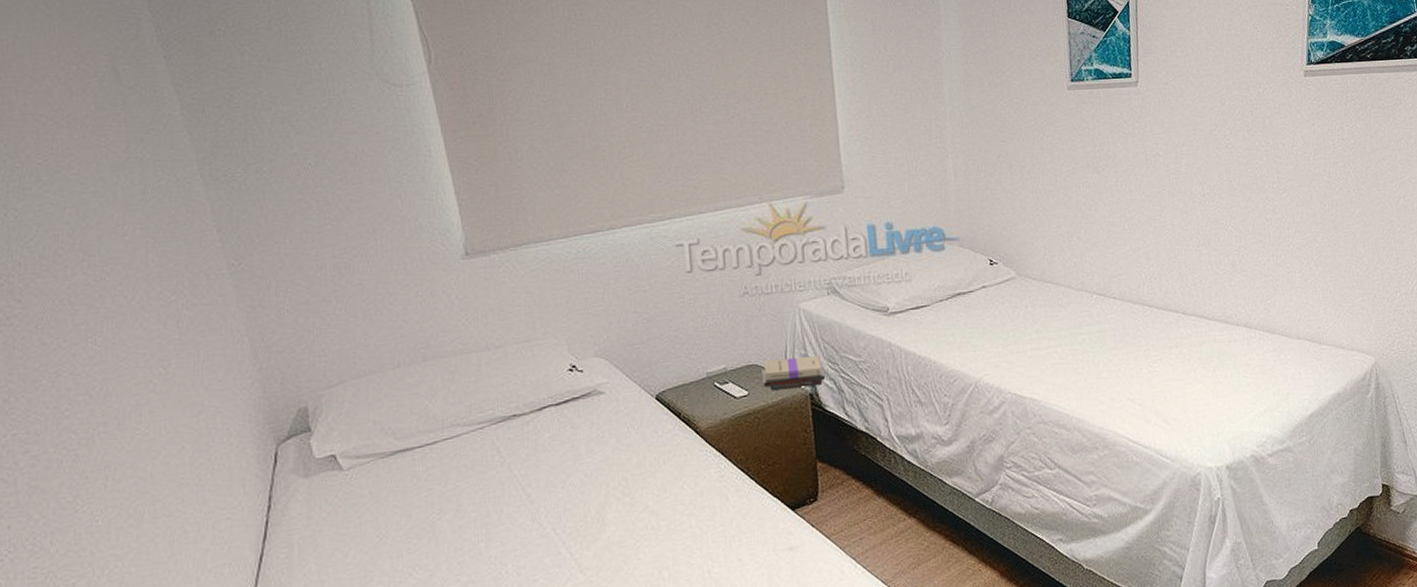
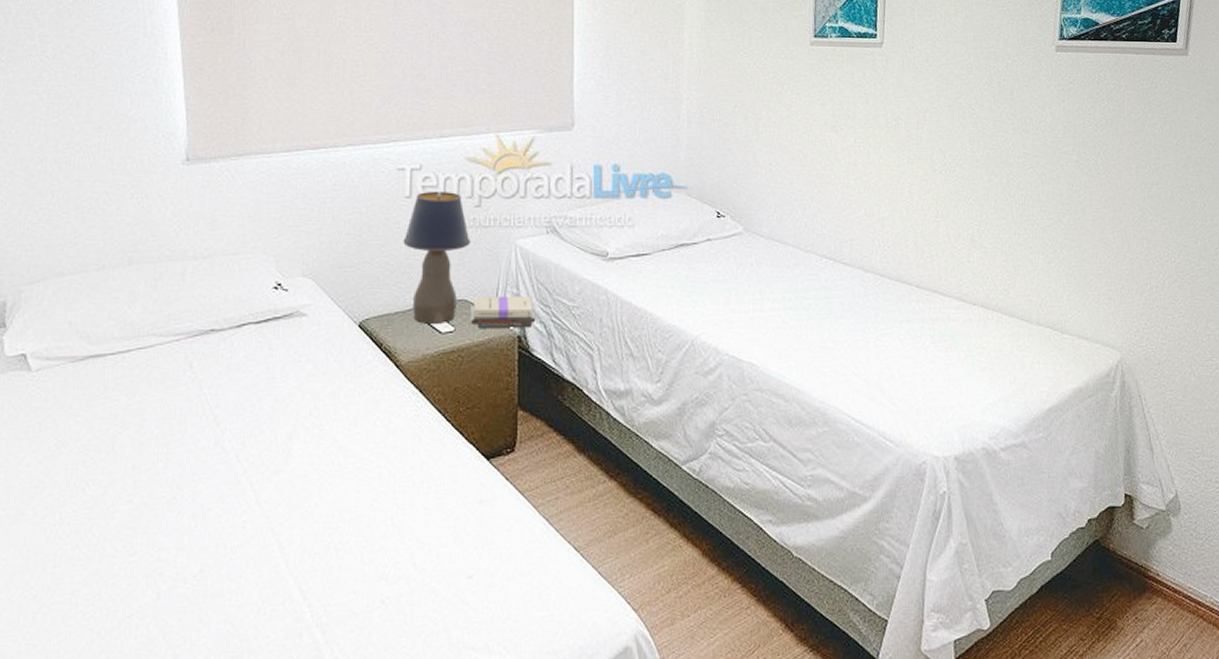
table lamp: none [689,263,755,391] -> present [403,192,471,325]

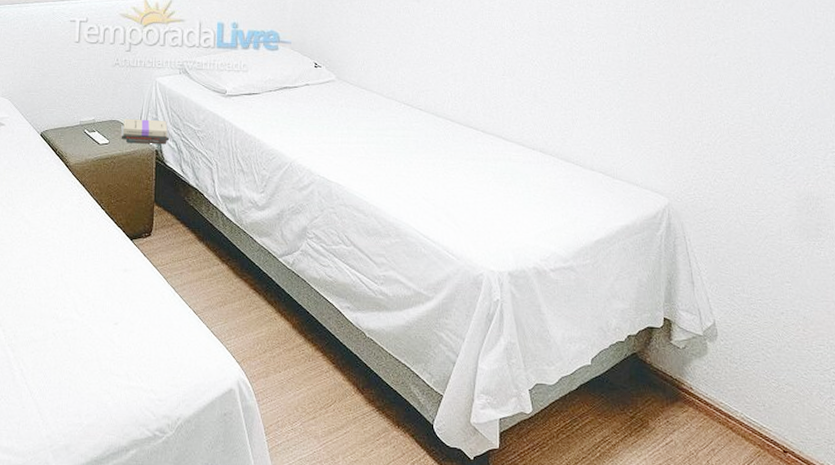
table lamp: present [403,192,471,325] -> none [73,39,122,138]

